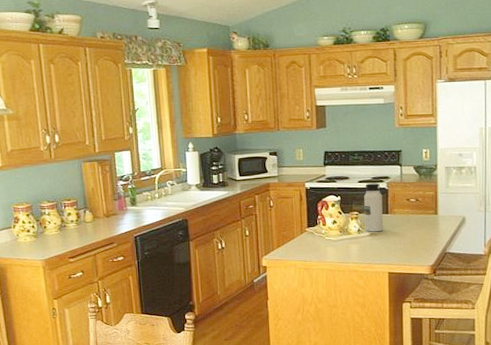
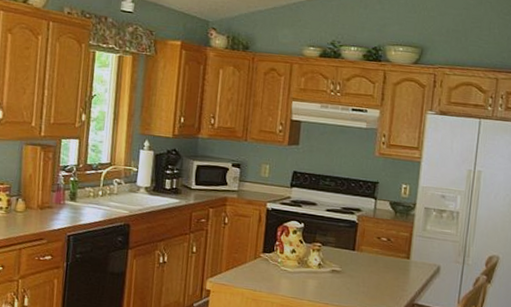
water bottle: present [364,183,383,232] -> none [326,213,351,270]

